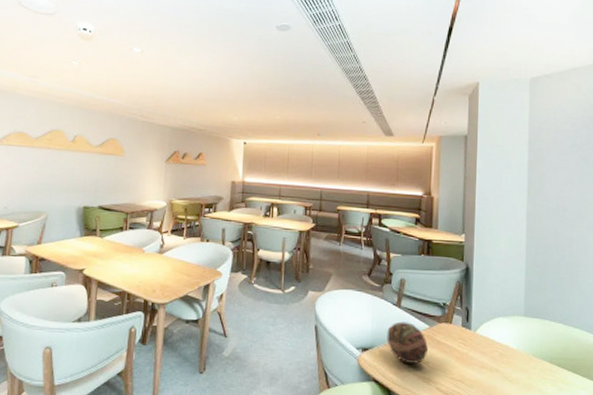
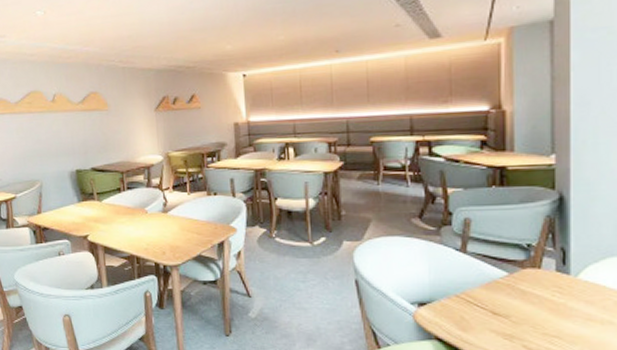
decorative ball: present [387,321,429,364] -> none [450,270,509,318]

